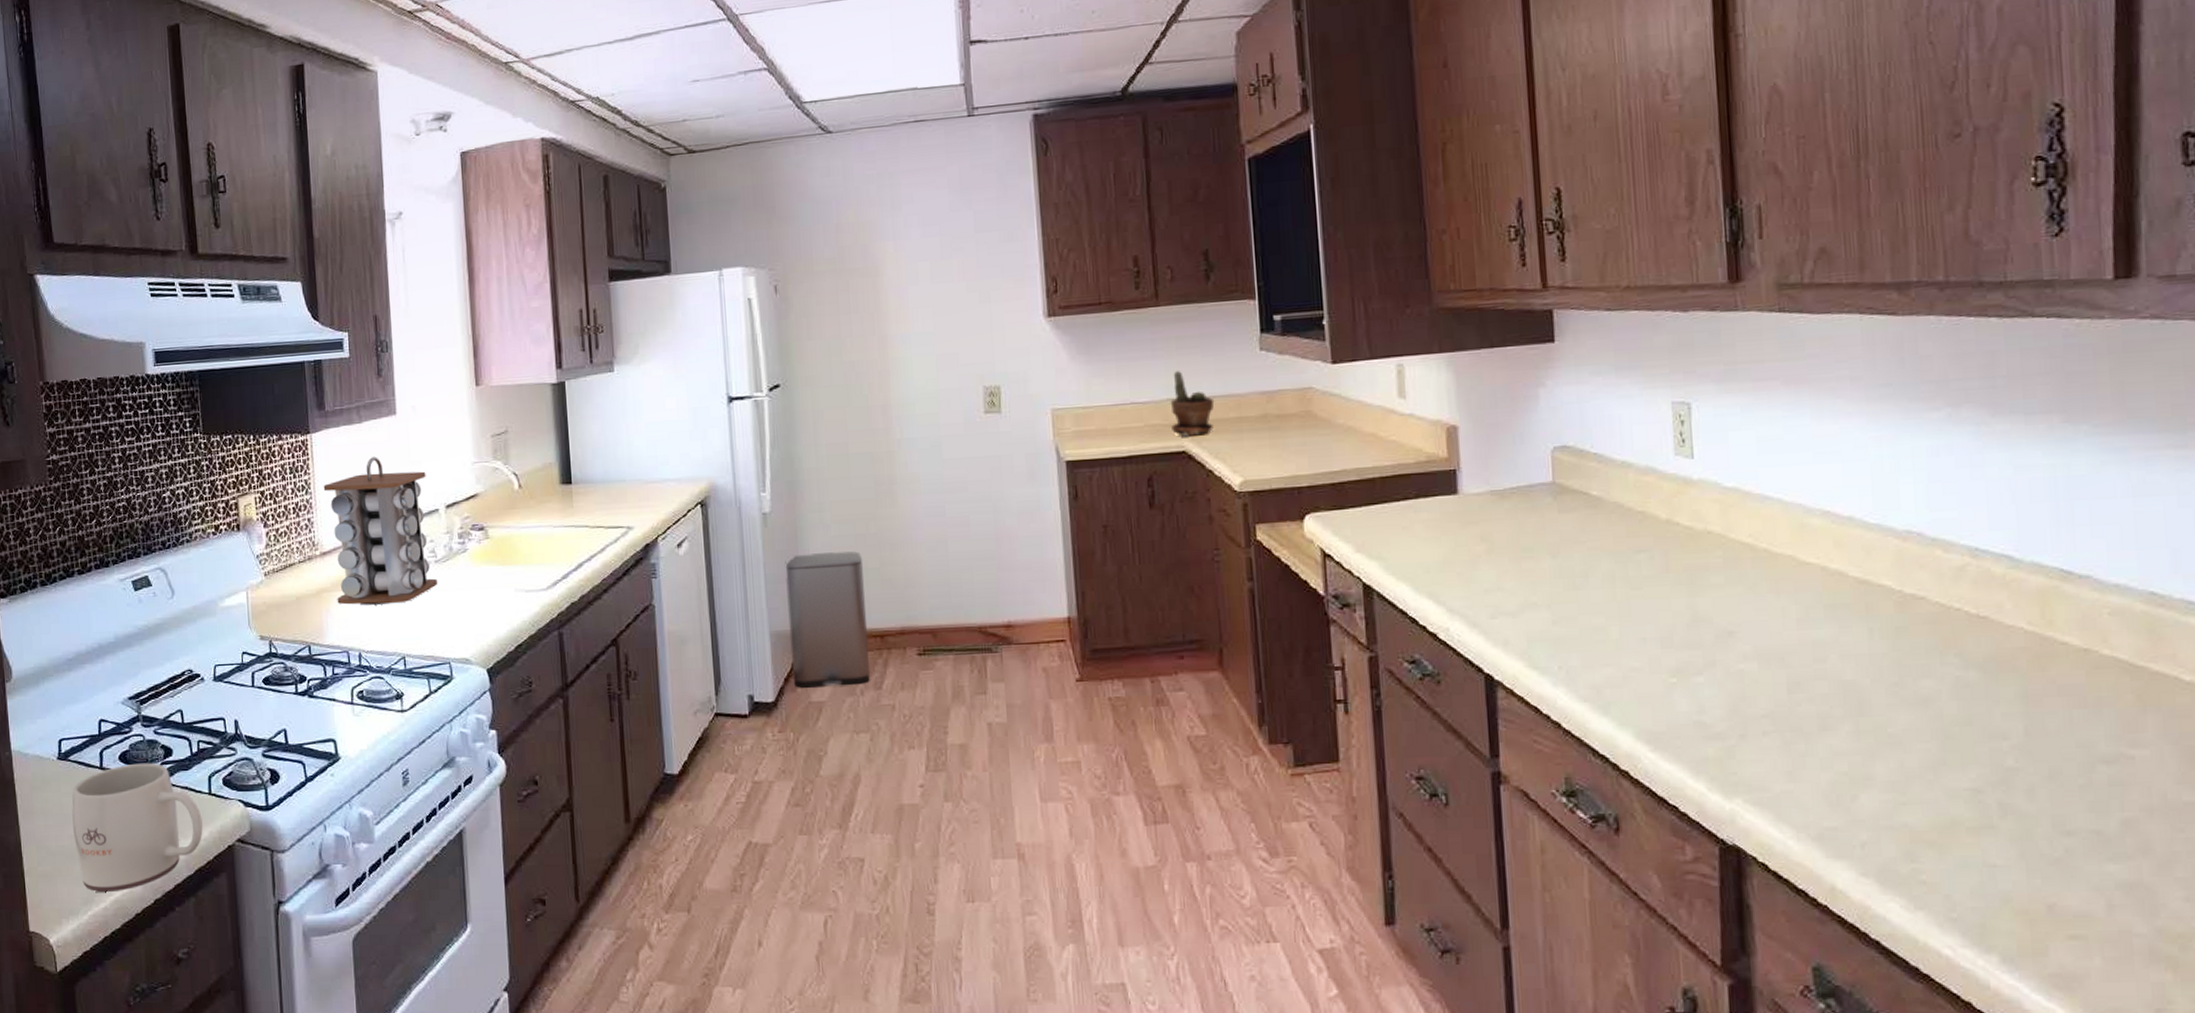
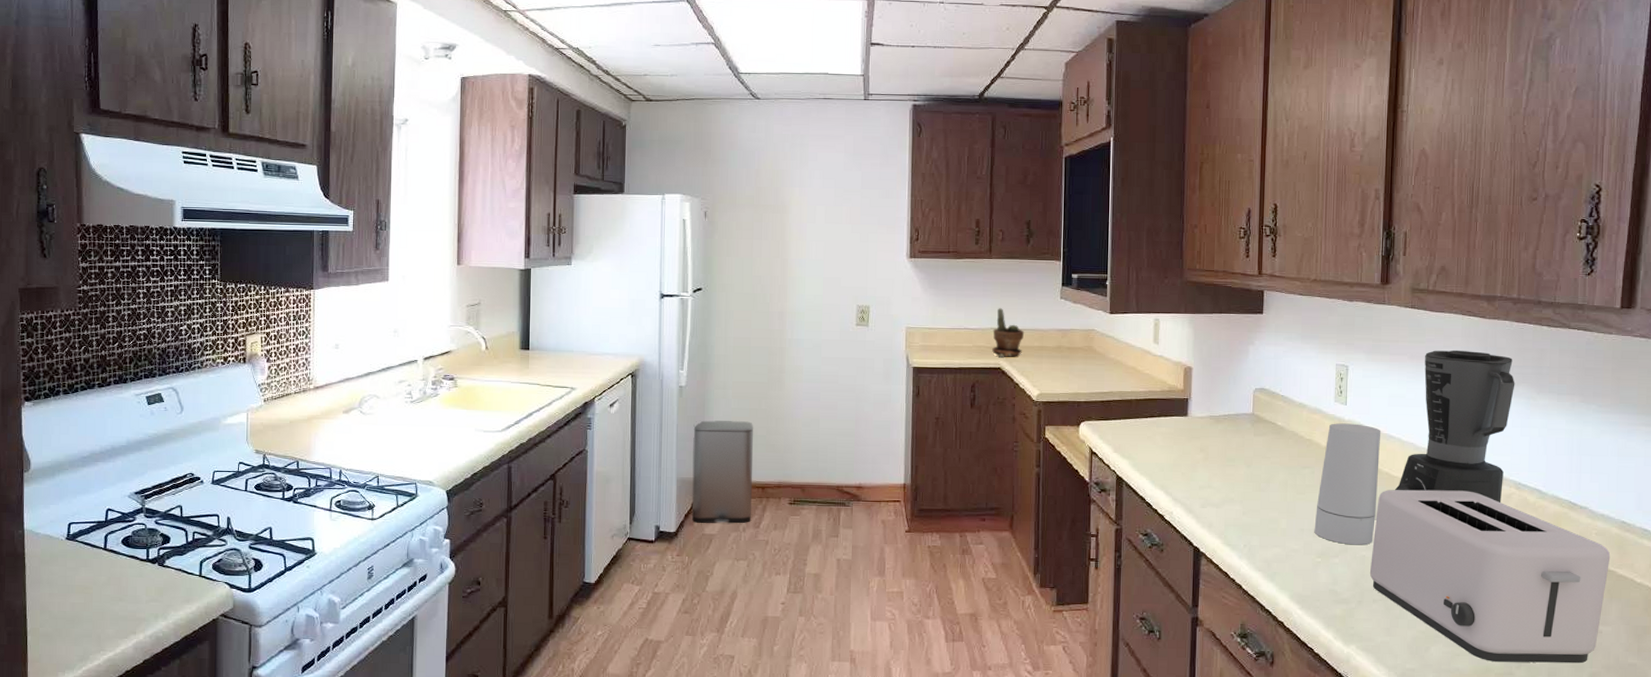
mug: present [72,762,203,893] -> none [75,547,192,652]
spice rack: present [323,456,437,605] -> none [321,313,411,433]
canister: none [1661,483,1755,656] -> present [1314,423,1380,545]
toaster: none [1752,565,2137,811] -> present [1369,489,1611,664]
blender: none [1780,364,1955,579] -> present [1395,349,1515,503]

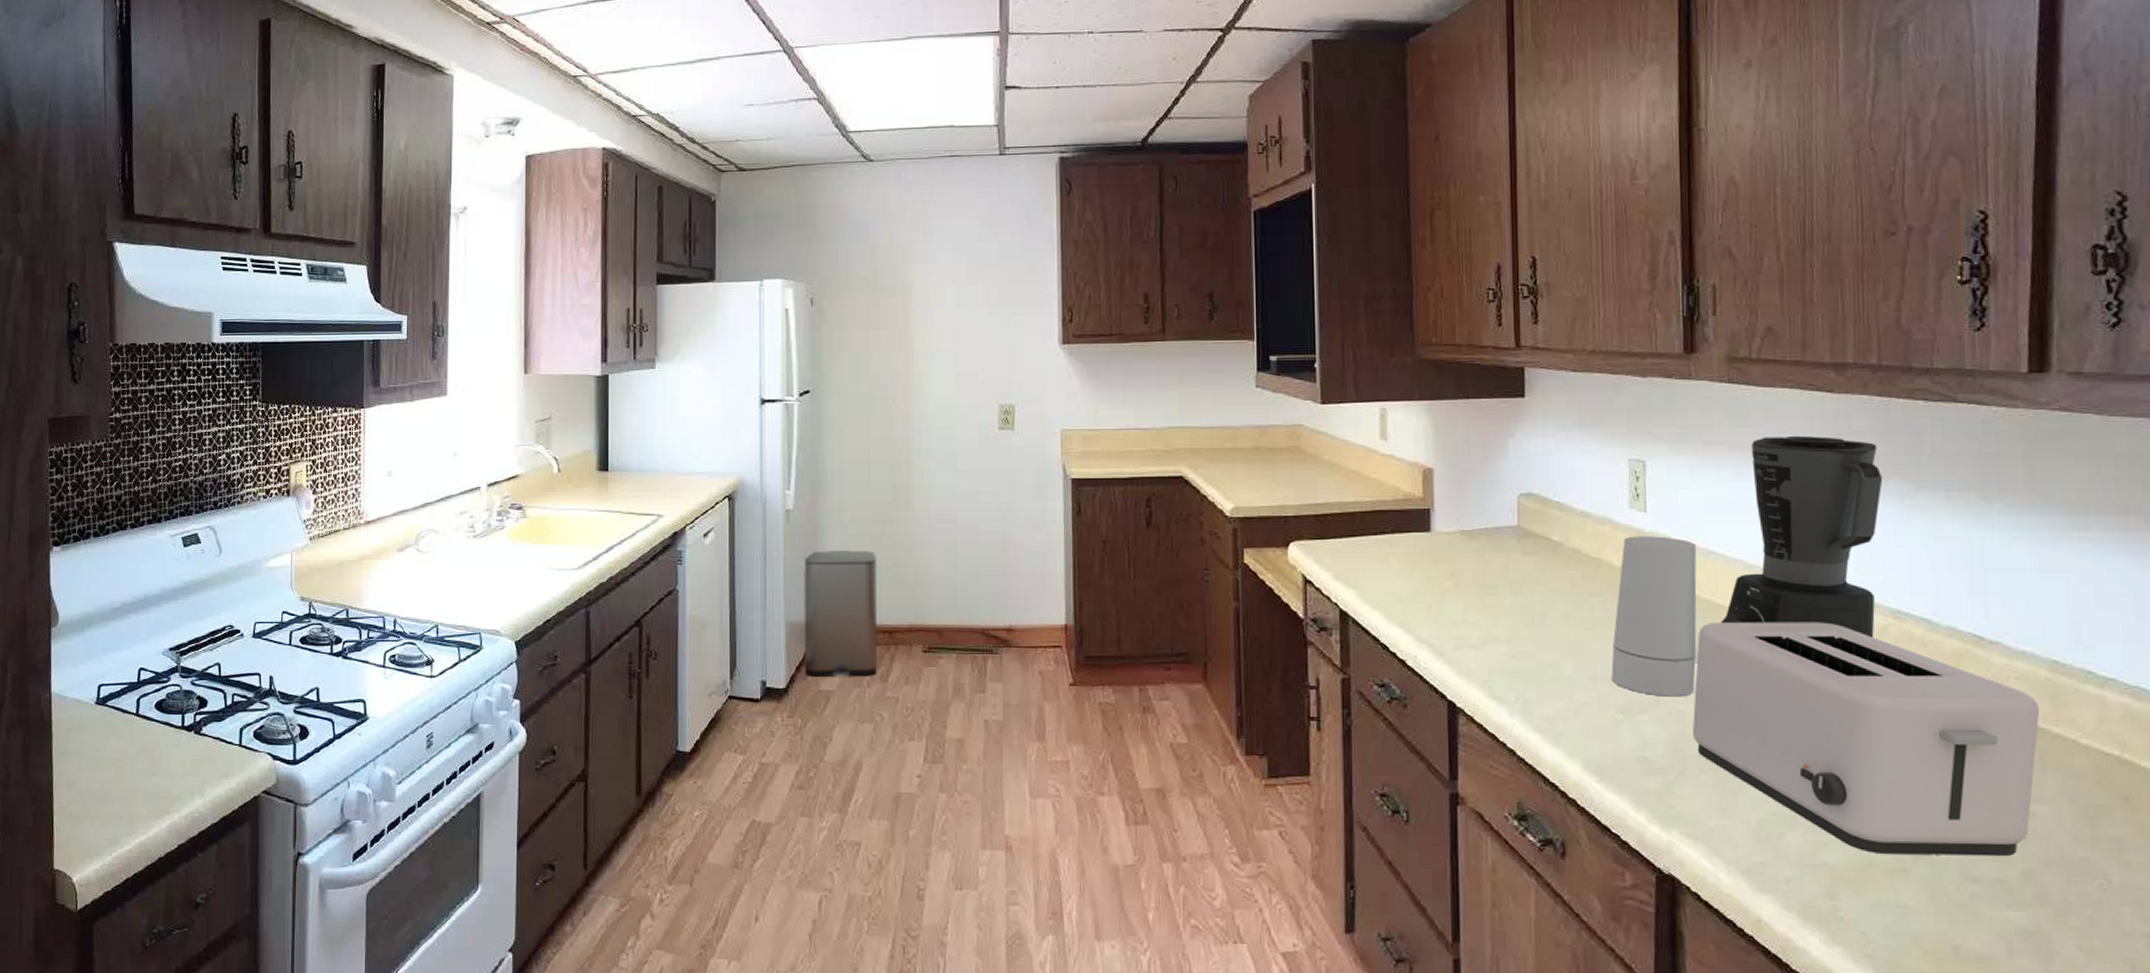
potted plant: present [992,307,1025,357] -> none [1171,400,1212,463]

